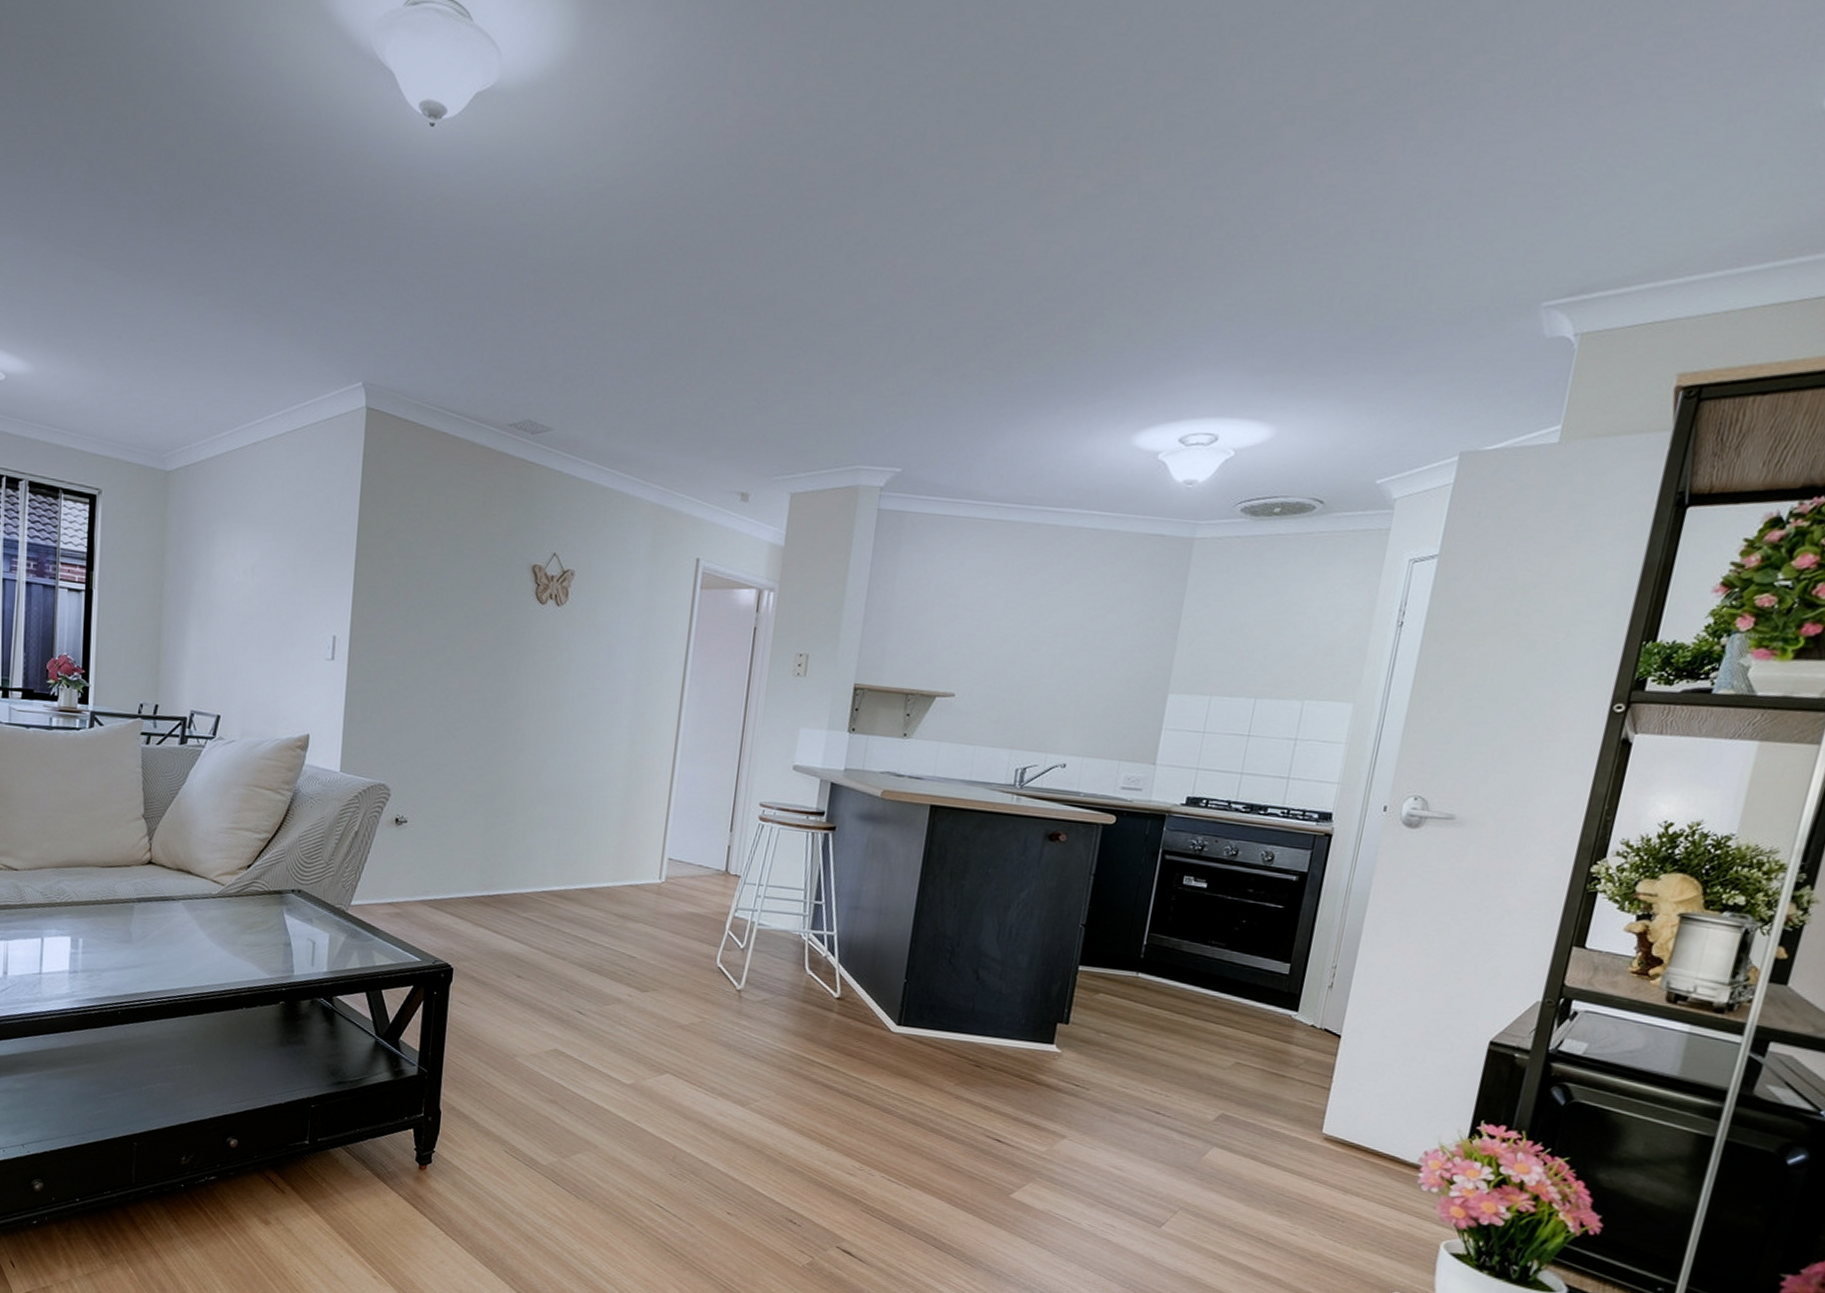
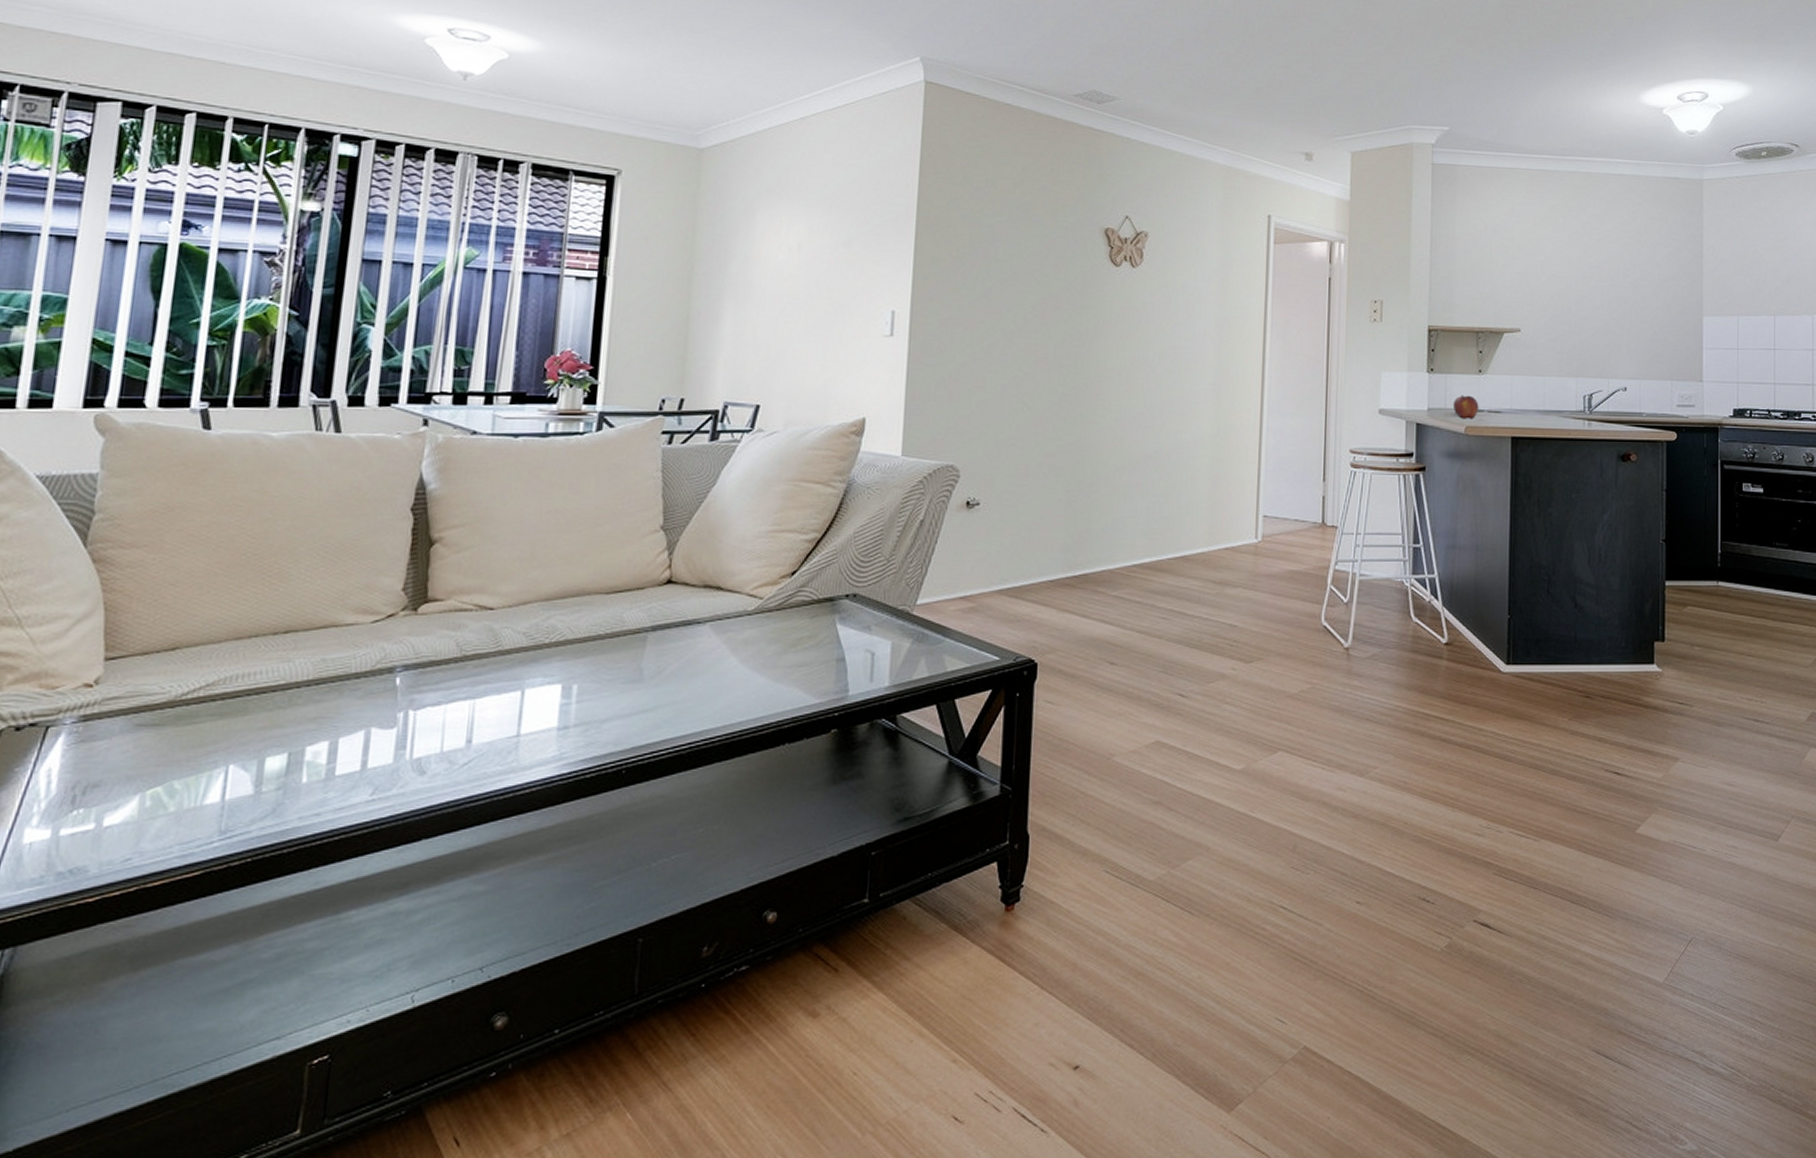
fruit: none [871,758,900,784] -> present [1453,395,1479,419]

